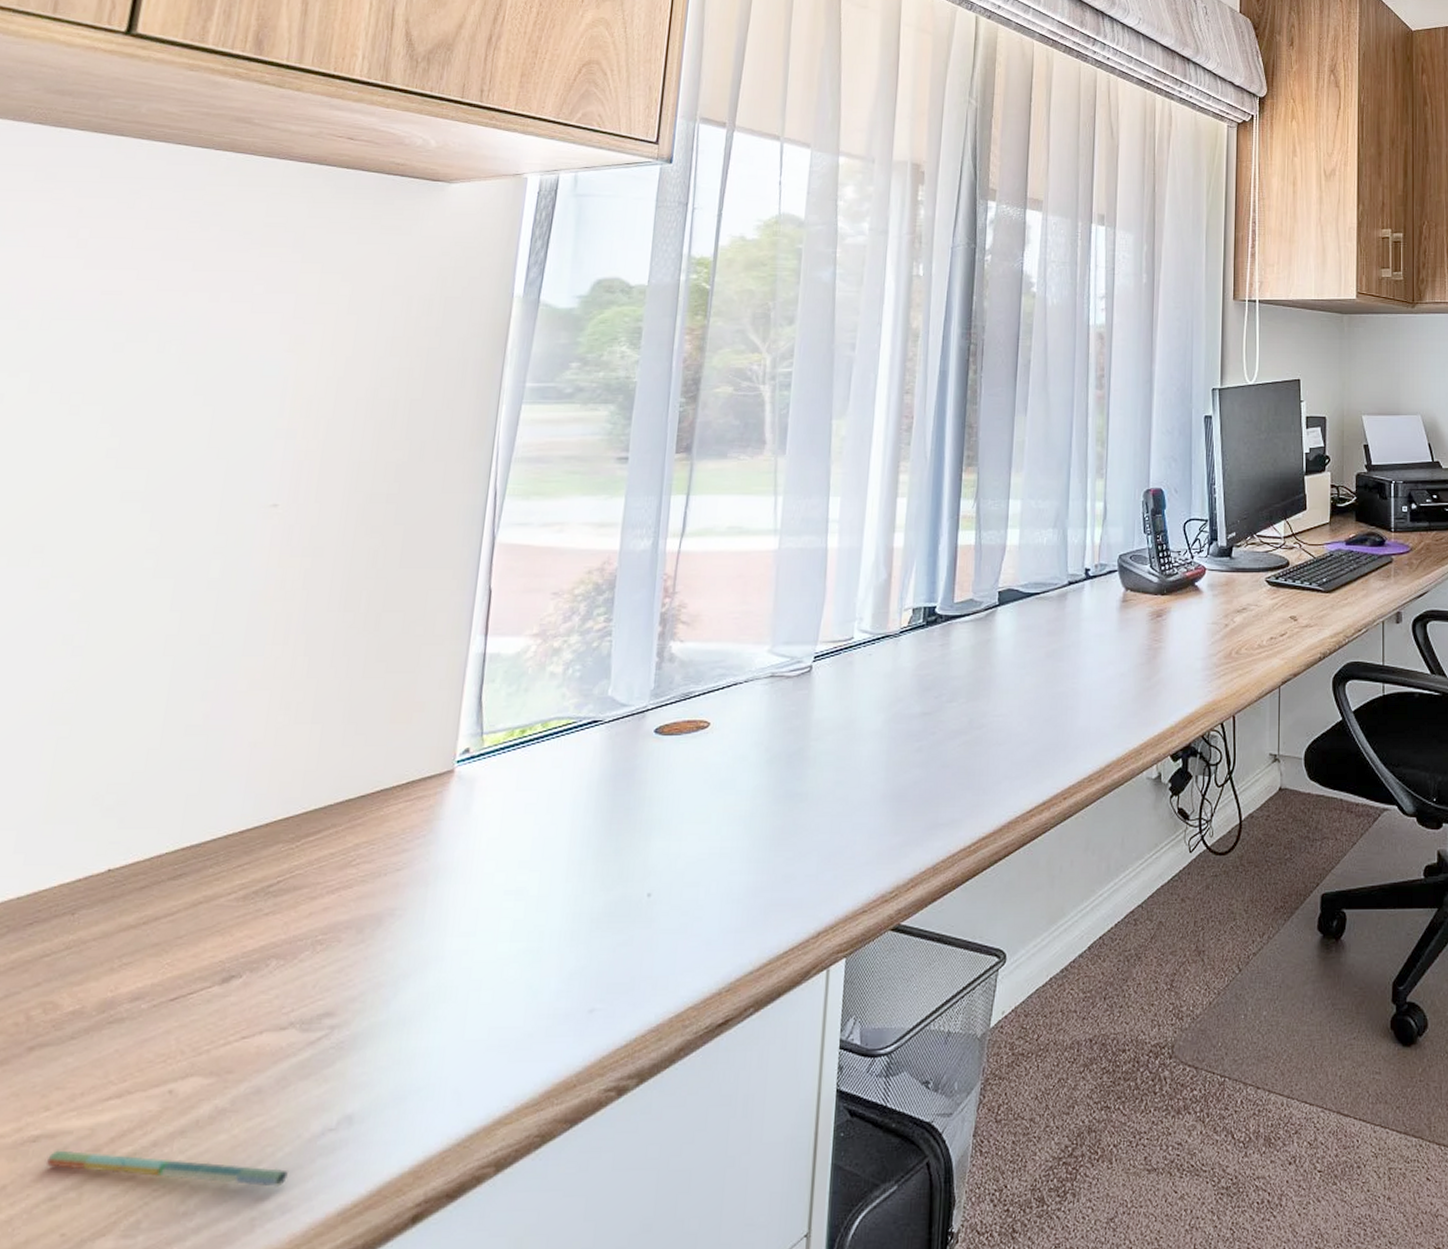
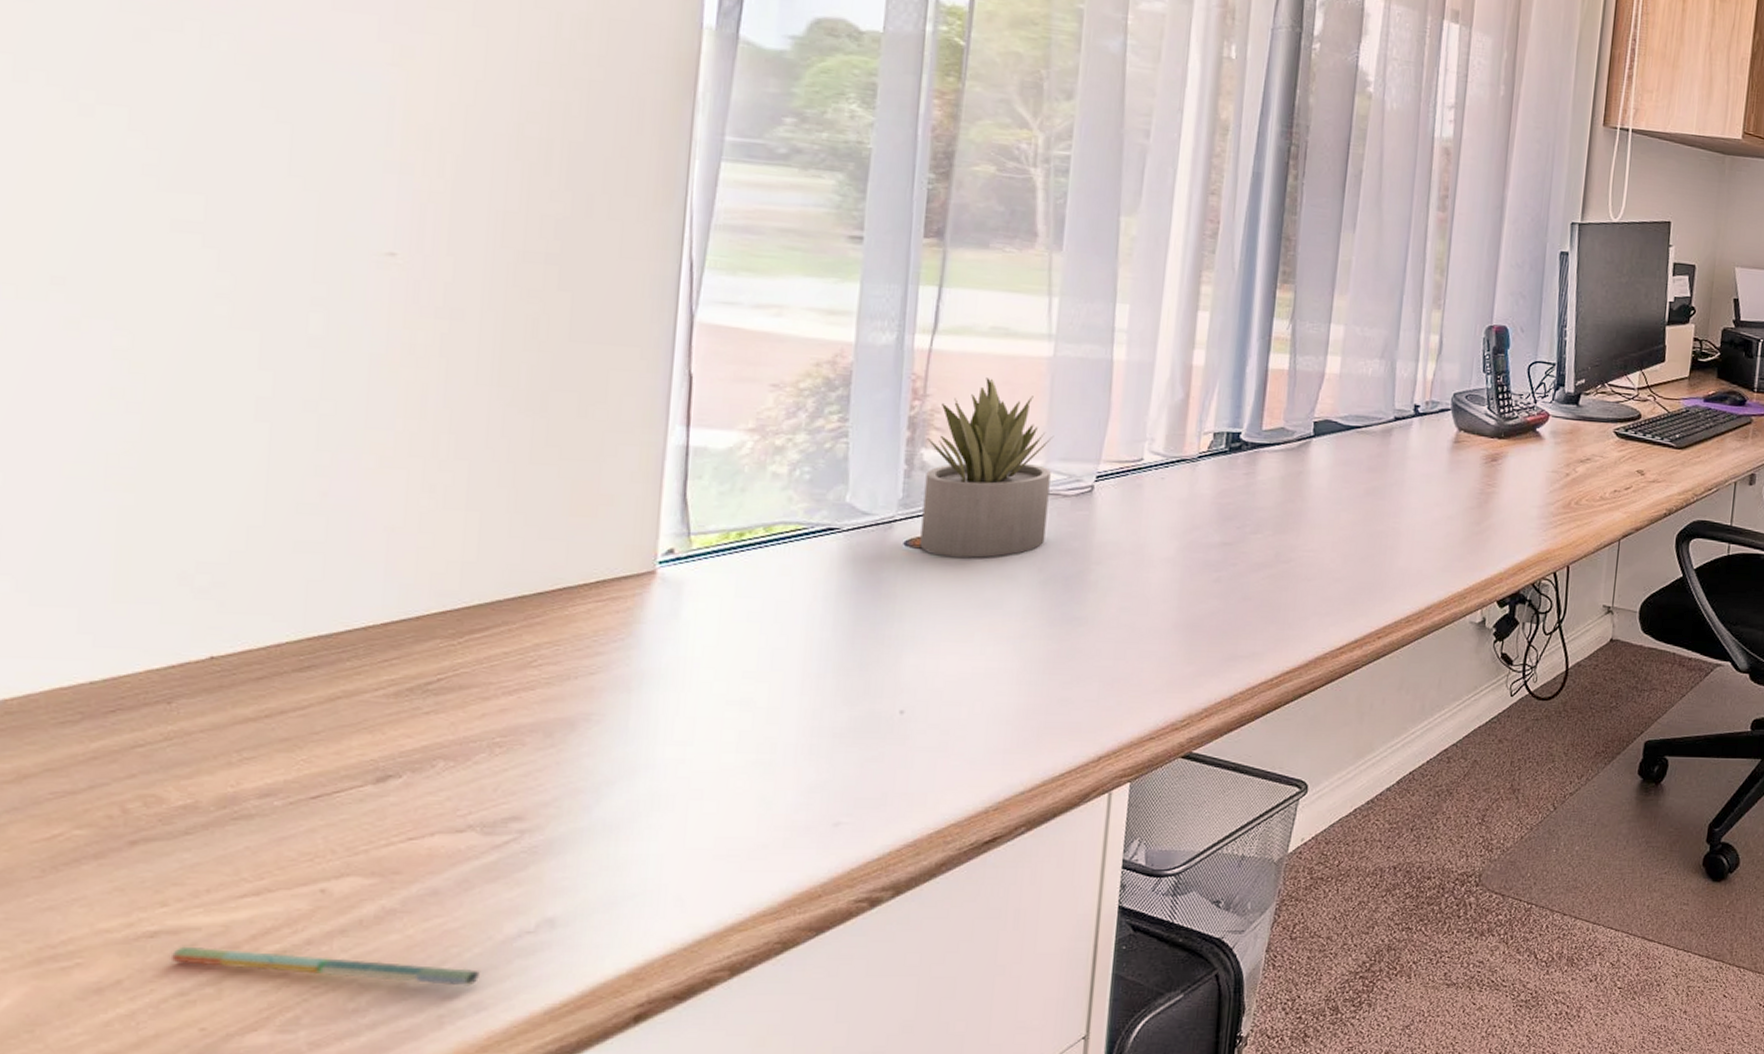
succulent plant: none [667,573,779,741] -> present [920,378,1054,558]

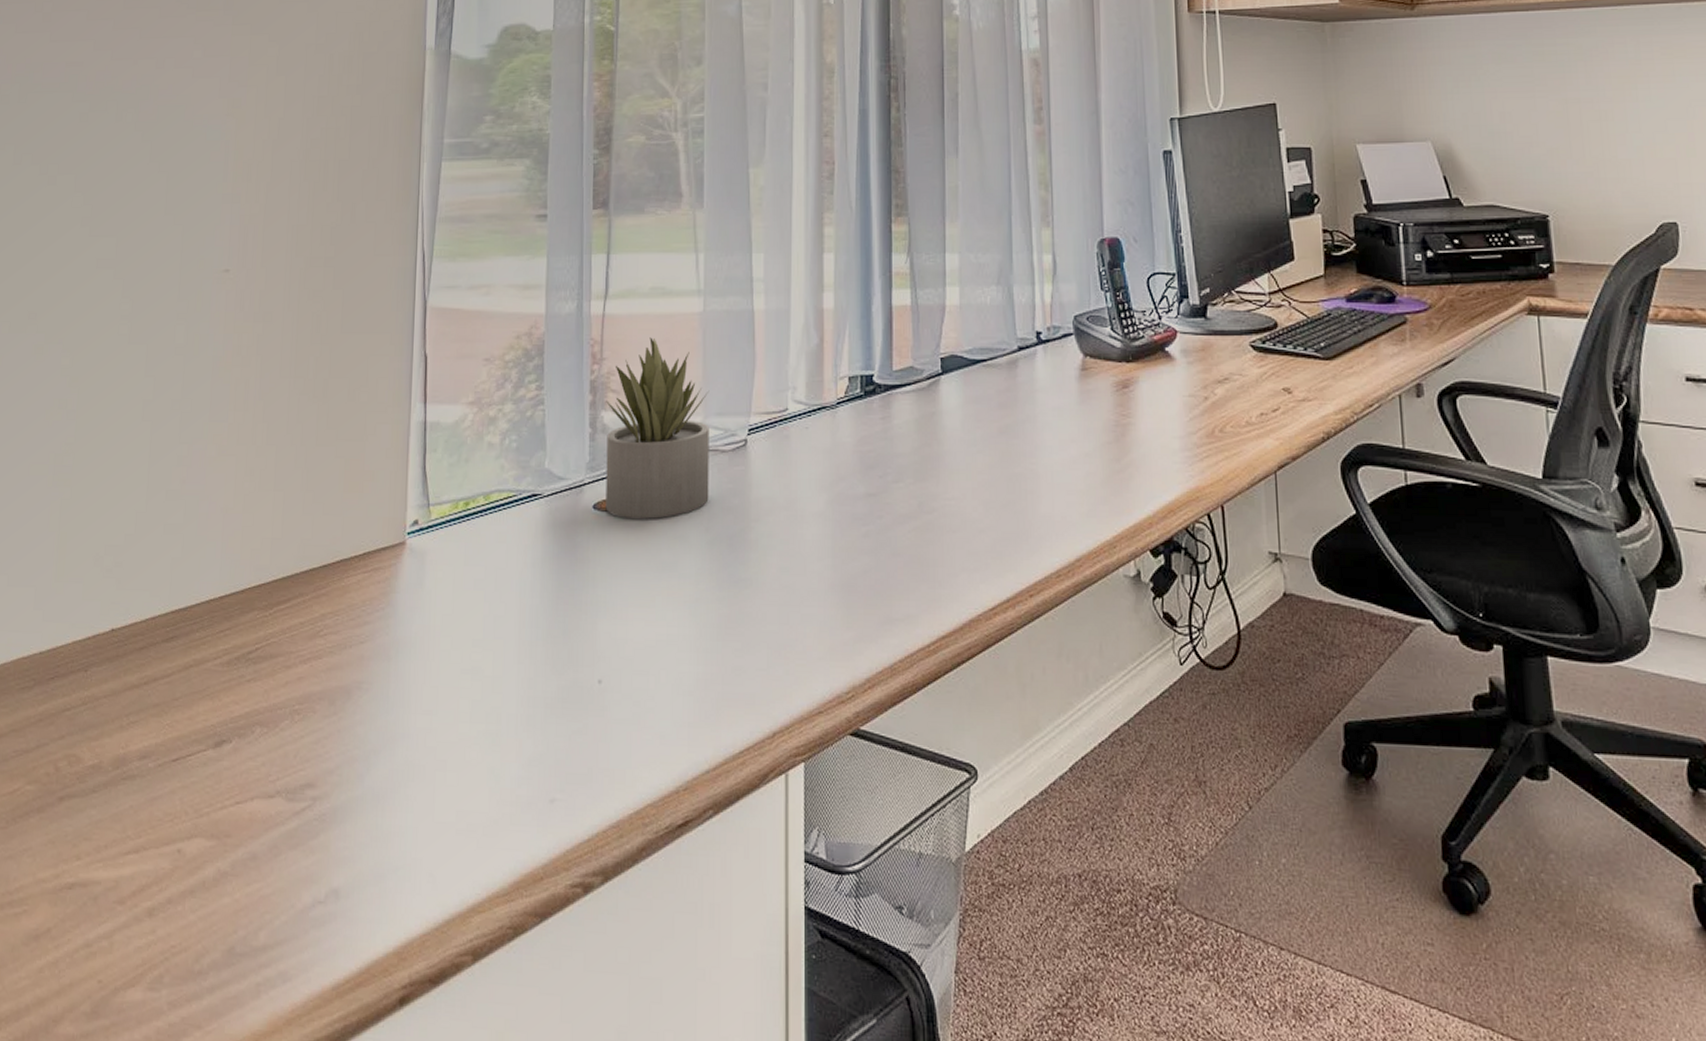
pen: present [170,946,480,986] -> none [81,899,285,955]

